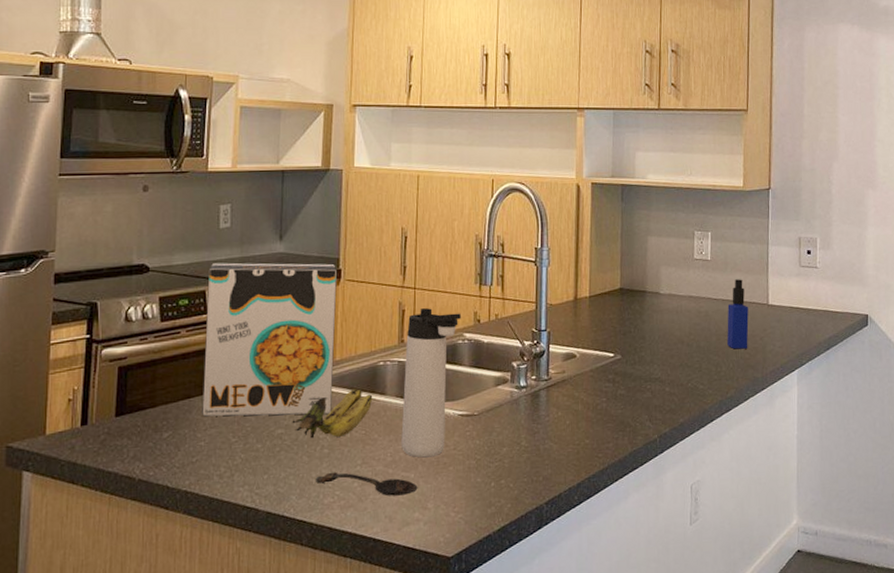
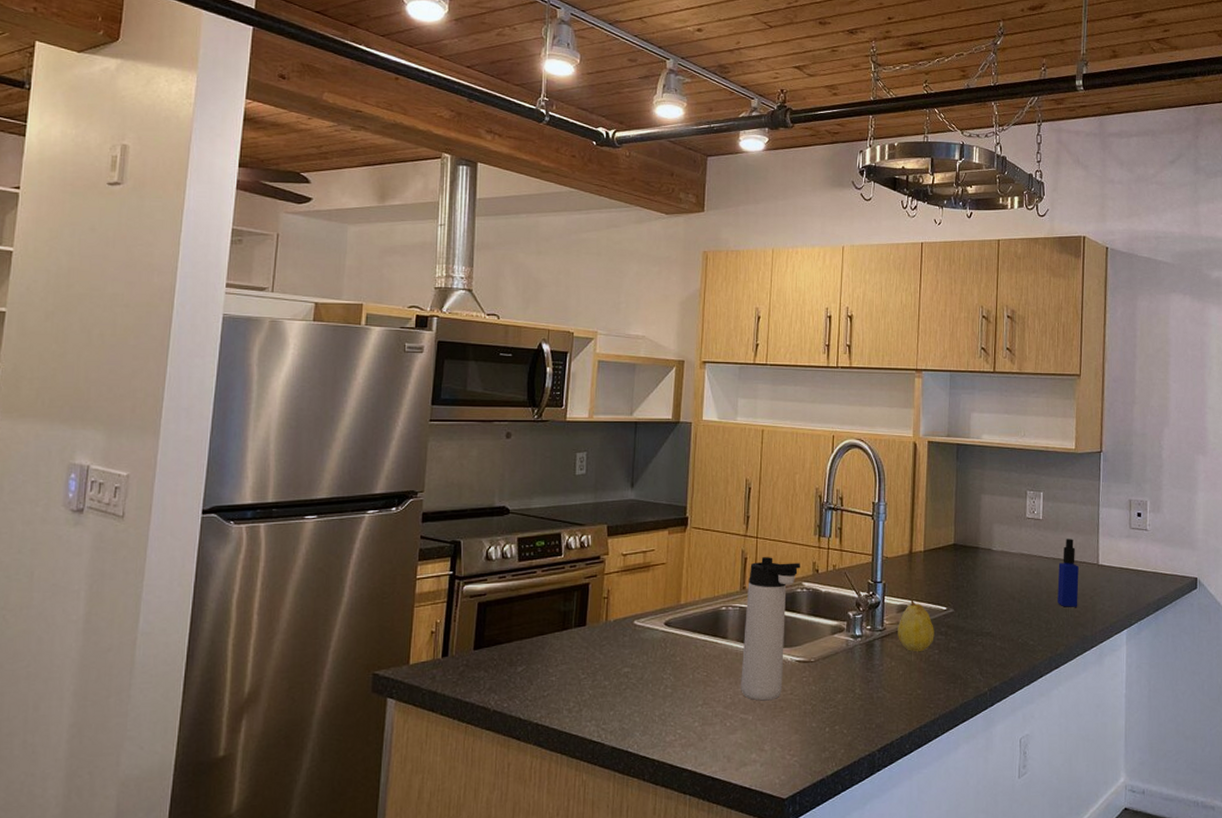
cereal box: present [202,263,338,417] -> none [554,507,685,655]
banana: present [292,388,373,439] -> none [638,632,715,678]
spoon: present [316,471,418,496] -> none [659,711,755,737]
fruit: none [564,347,602,401] -> present [898,599,934,652]

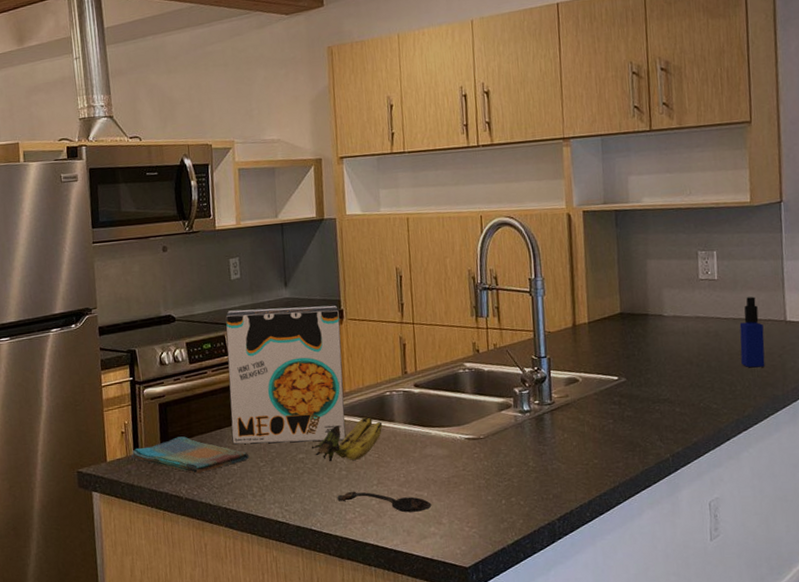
dish towel: none [439,641,571,684] -> present [131,436,250,474]
cereal box: none [554,507,685,655] -> present [225,305,346,445]
banana: none [638,632,715,678] -> present [311,417,383,462]
spoon: none [659,711,755,737] -> present [337,491,432,513]
thermos bottle: present [741,557,800,701] -> none [409,341,460,478]
fruit: present [898,599,934,652] -> none [567,372,607,423]

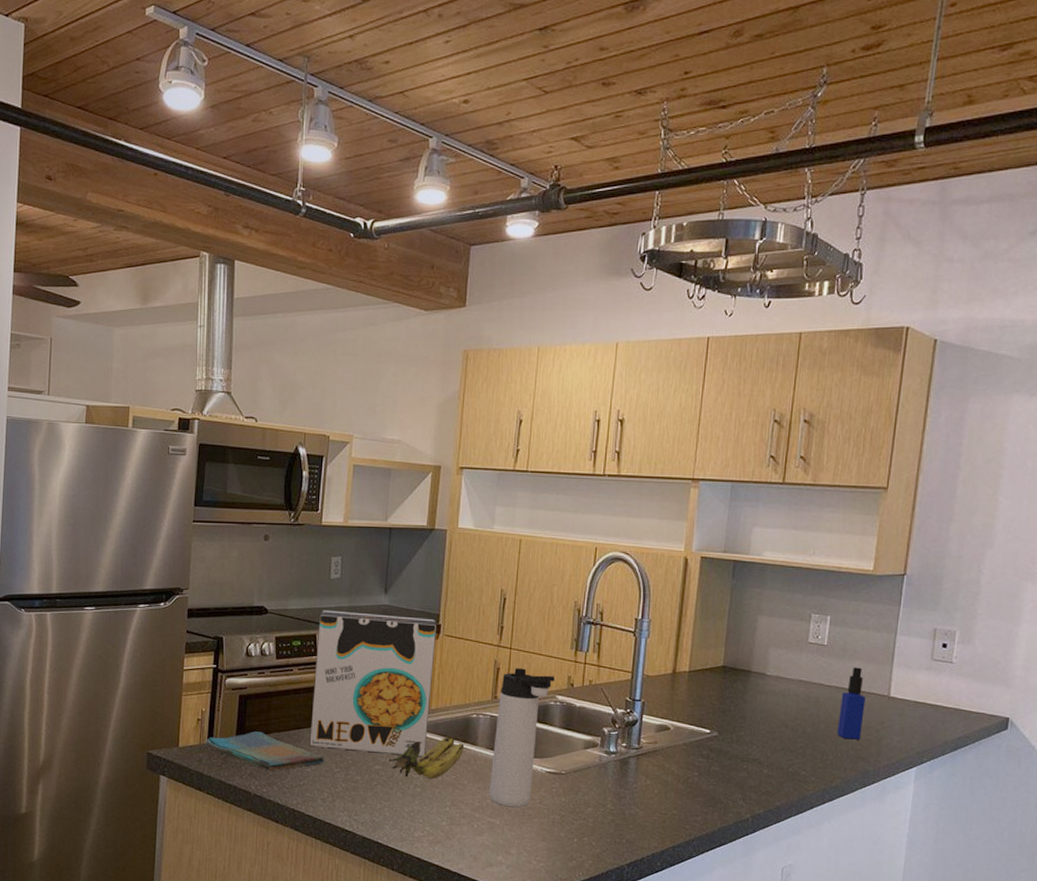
spoon: present [337,491,432,513] -> none [408,809,503,839]
thermos bottle: none [409,341,460,478] -> present [489,668,555,808]

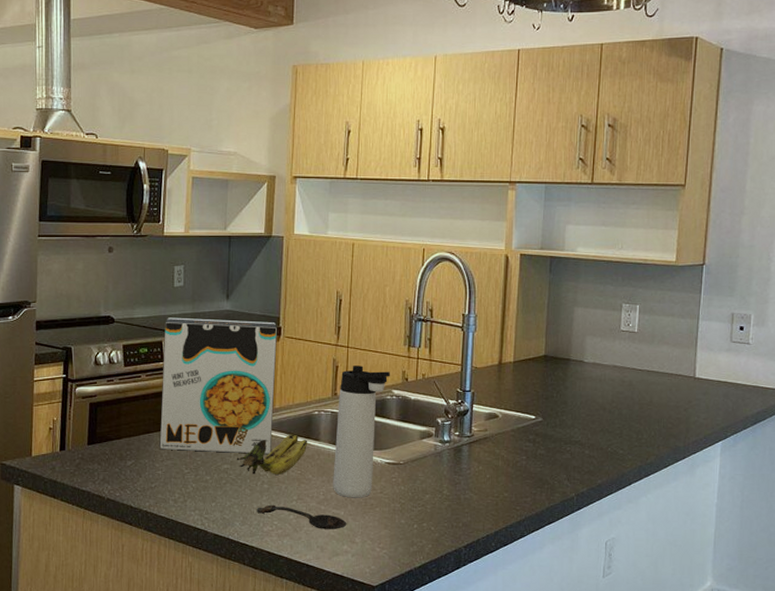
dish towel: present [205,731,325,771] -> none [57,437,175,476]
spoon: none [408,809,503,839] -> present [257,504,347,529]
bottle: present [837,667,866,740] -> none [650,352,674,419]

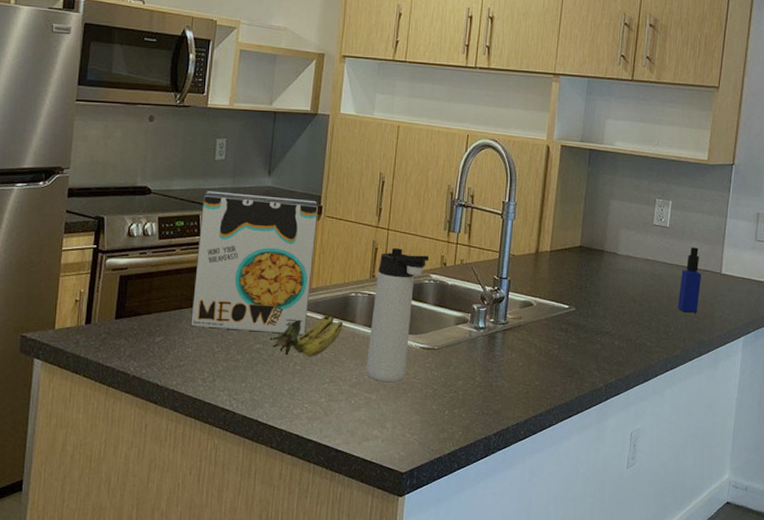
spoon: present [257,504,347,529] -> none [287,386,379,414]
bottle: none [650,352,674,419] -> present [678,247,701,313]

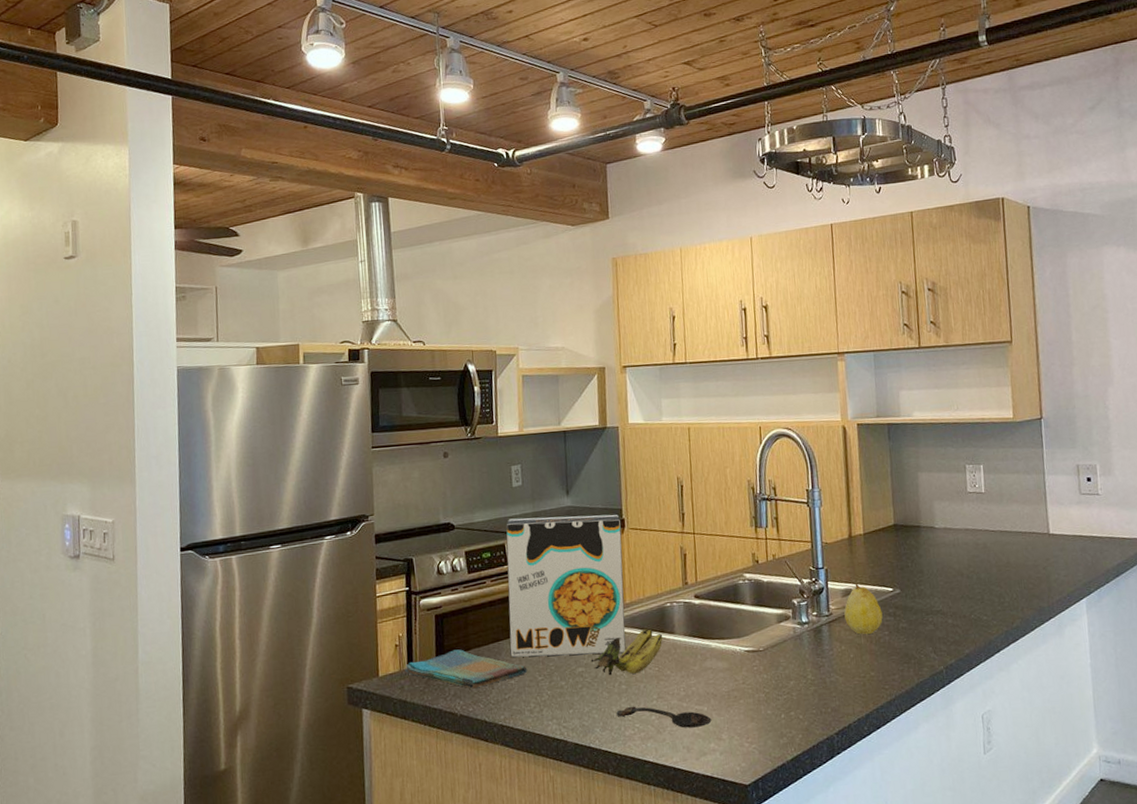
dish towel: none [82,312,206,352] -> present [405,649,528,689]
spoon: none [287,386,379,414] -> present [616,706,712,728]
thermos bottle: present [366,248,429,383] -> none [689,551,740,692]
fruit: none [519,296,555,347] -> present [844,583,883,635]
bottle: present [678,247,701,313] -> none [1006,510,1031,580]

